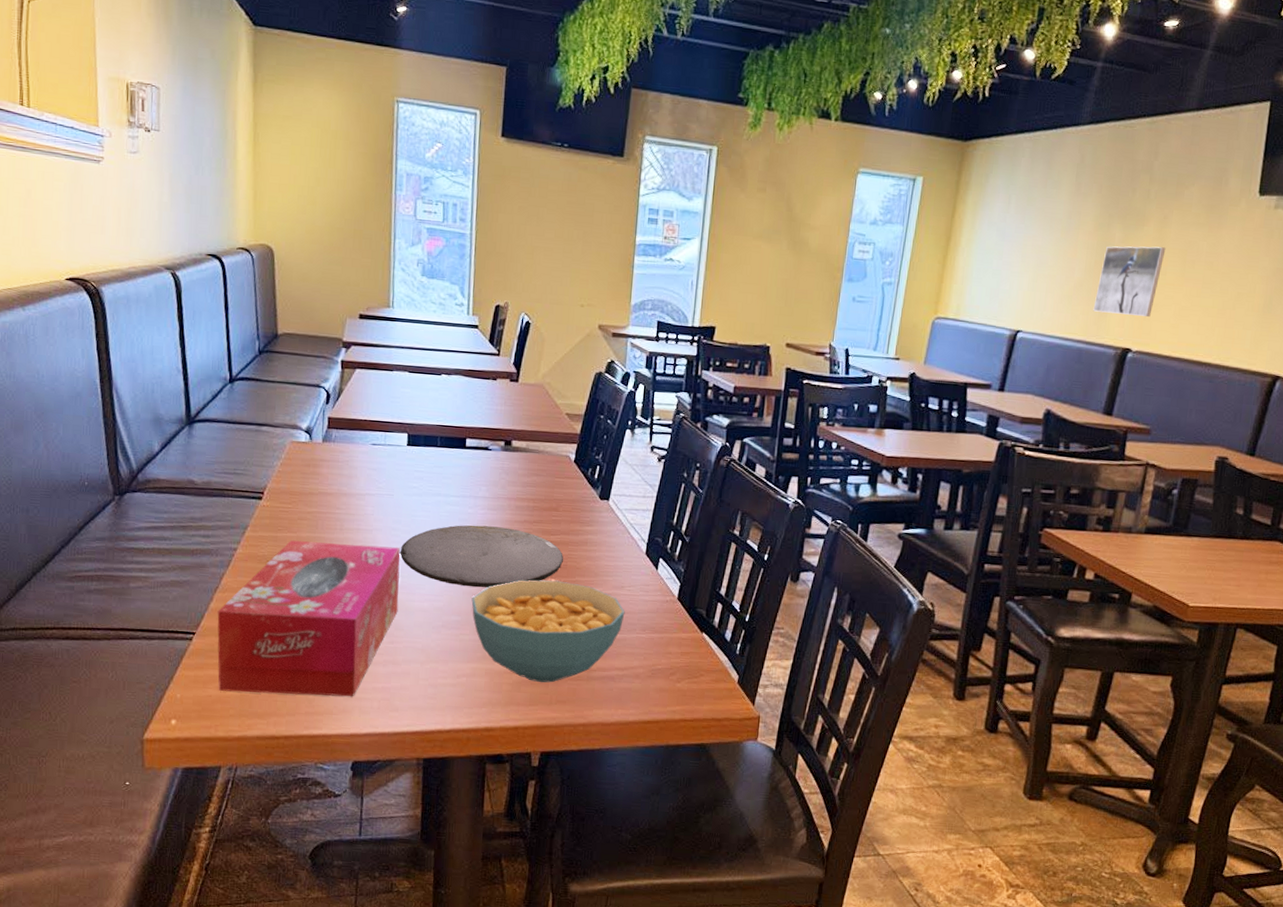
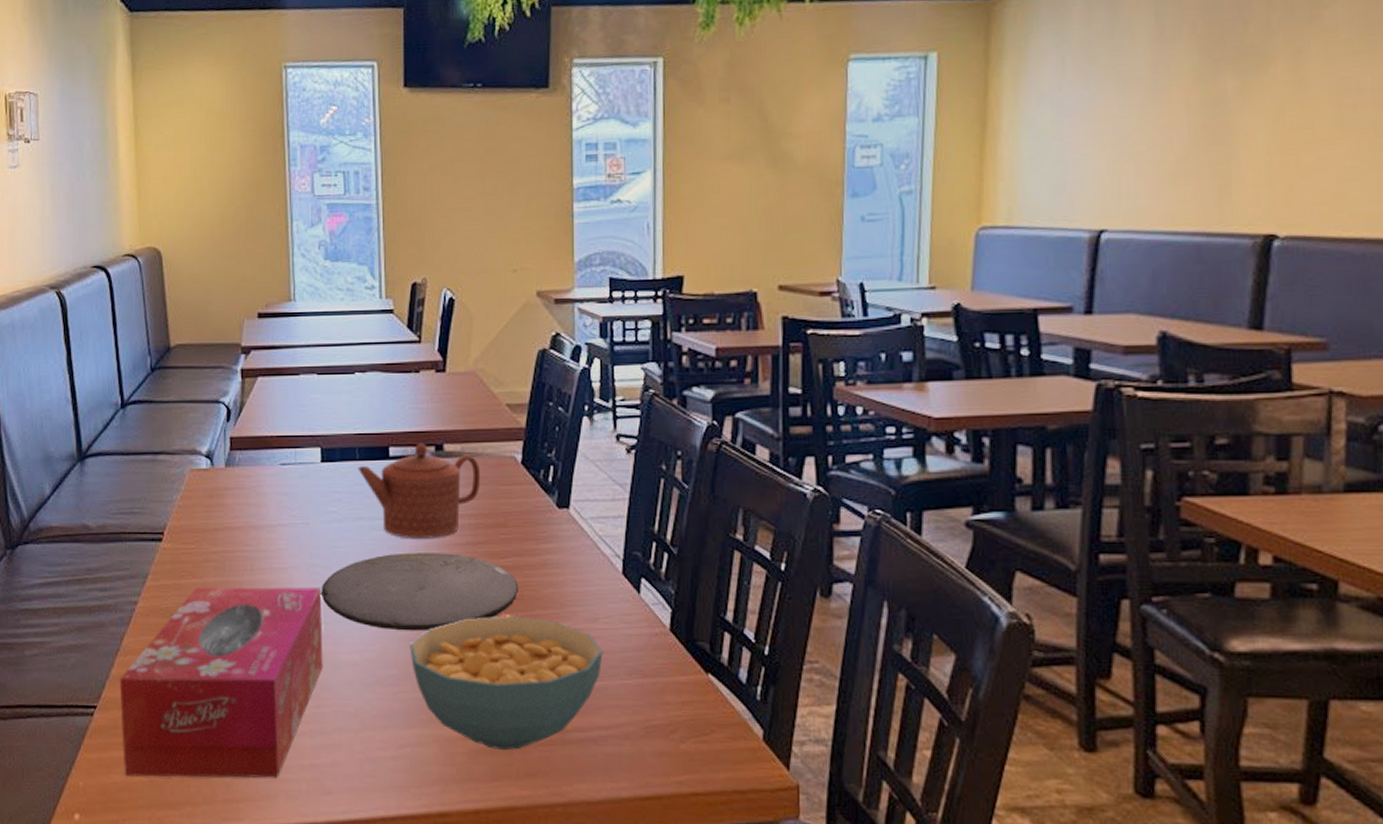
teapot: none [438,438,541,515] -> present [357,443,481,538]
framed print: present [1093,246,1166,317] -> none [1209,91,1308,191]

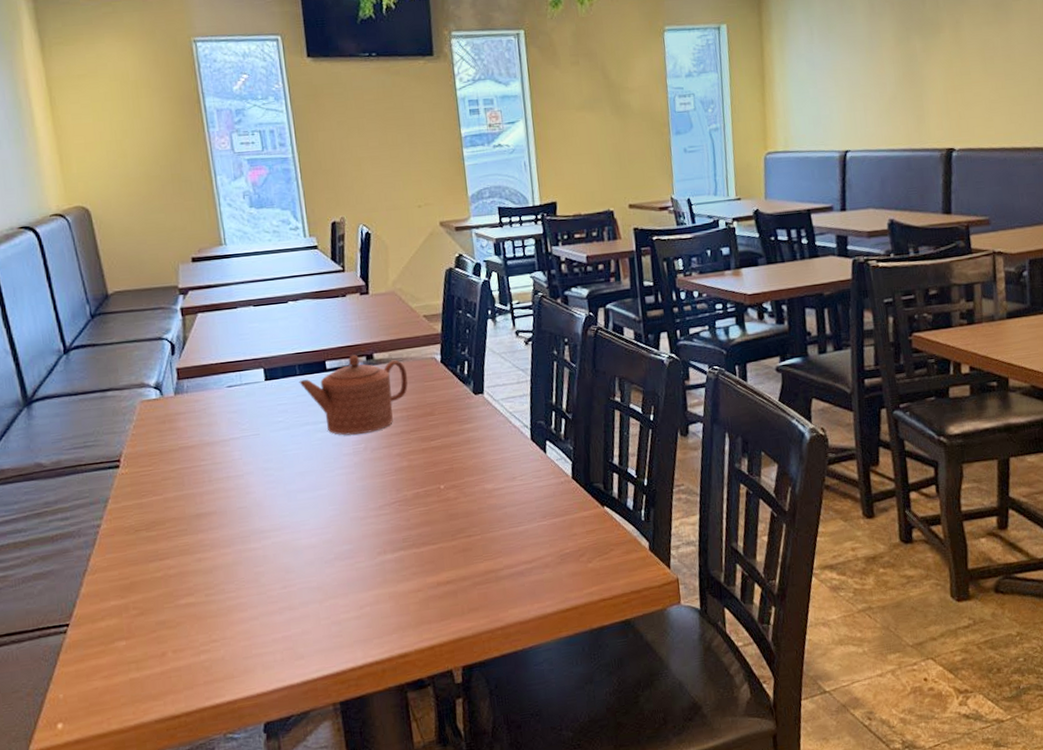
tissue box: present [119,587,323,778] -> none [90,487,286,680]
plate: present [320,553,518,631] -> none [276,442,448,514]
cereal bowl: present [410,615,603,751] -> none [360,484,522,595]

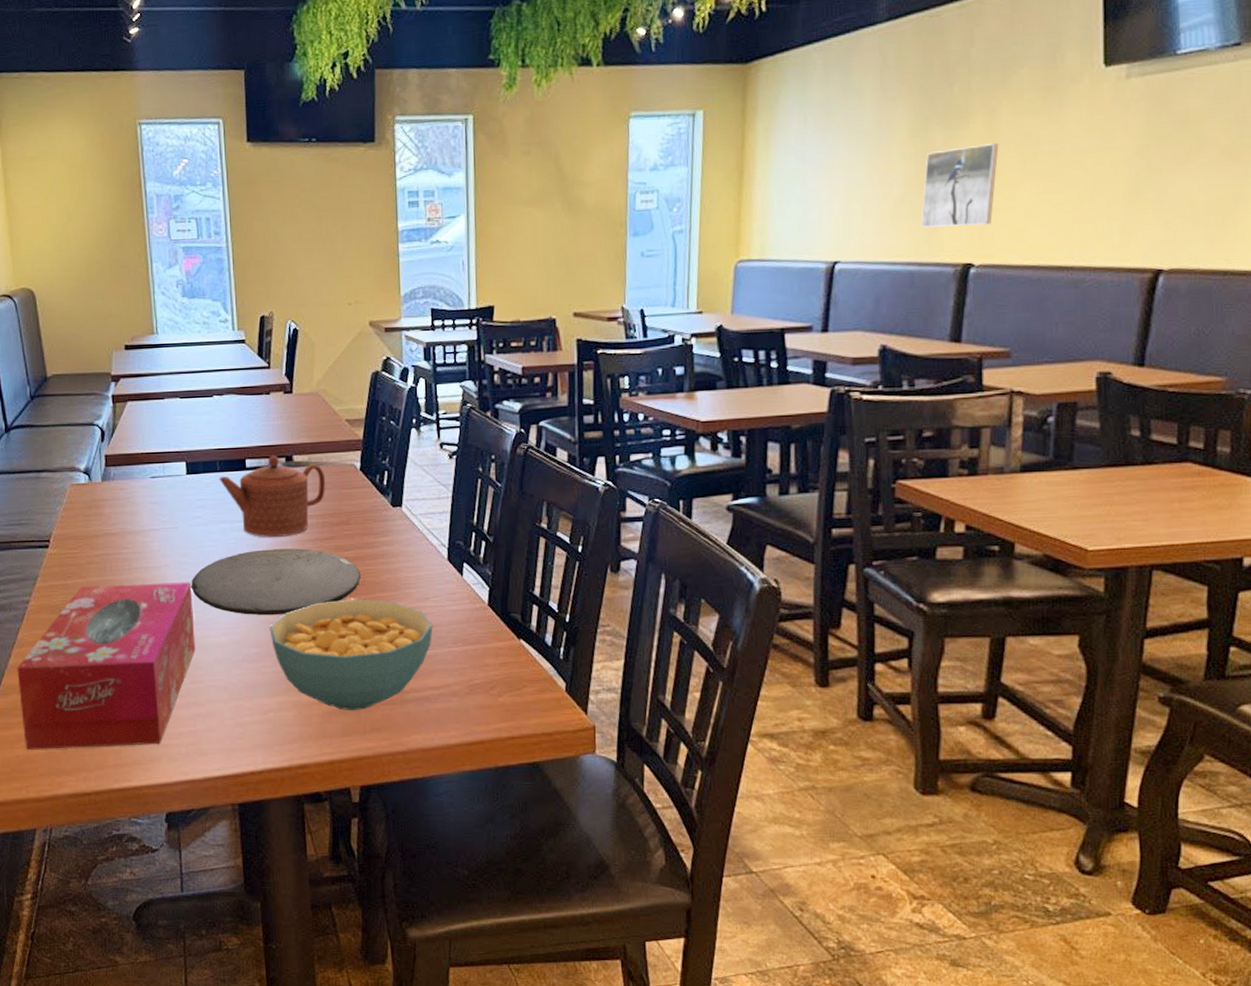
tissue box: none [90,487,286,680] -> present [17,582,196,750]
plate: none [276,442,448,514] -> present [191,548,361,616]
cereal bowl: none [360,484,522,595] -> present [269,599,433,711]
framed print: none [910,49,965,120] -> present [921,143,999,228]

